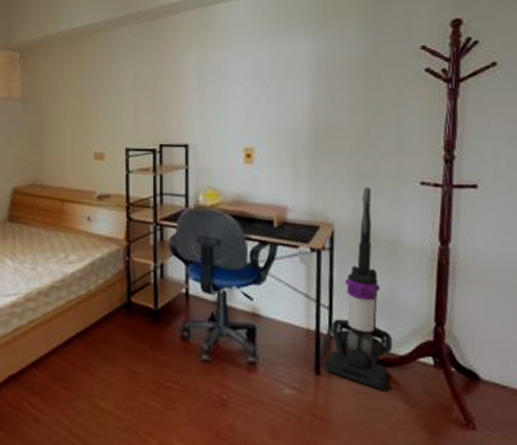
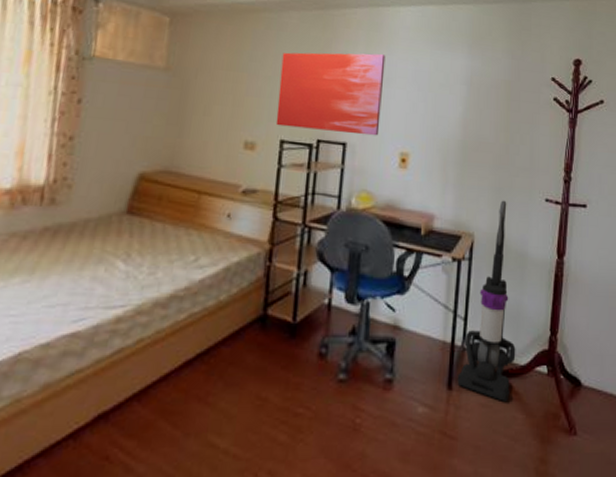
wall art: none [119,52,221,136] -> present [275,52,386,136]

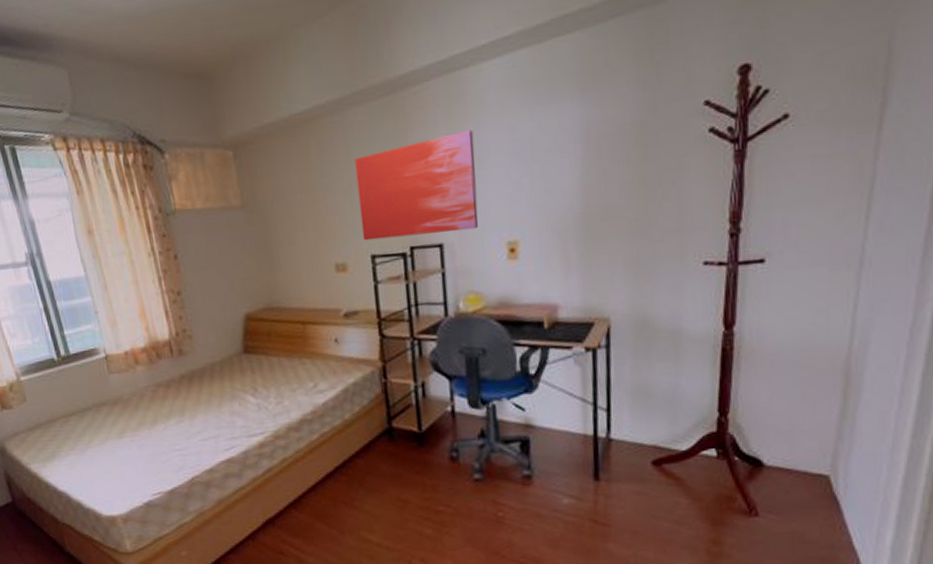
vacuum cleaner: present [457,200,516,401] -> none [604,273,675,488]

